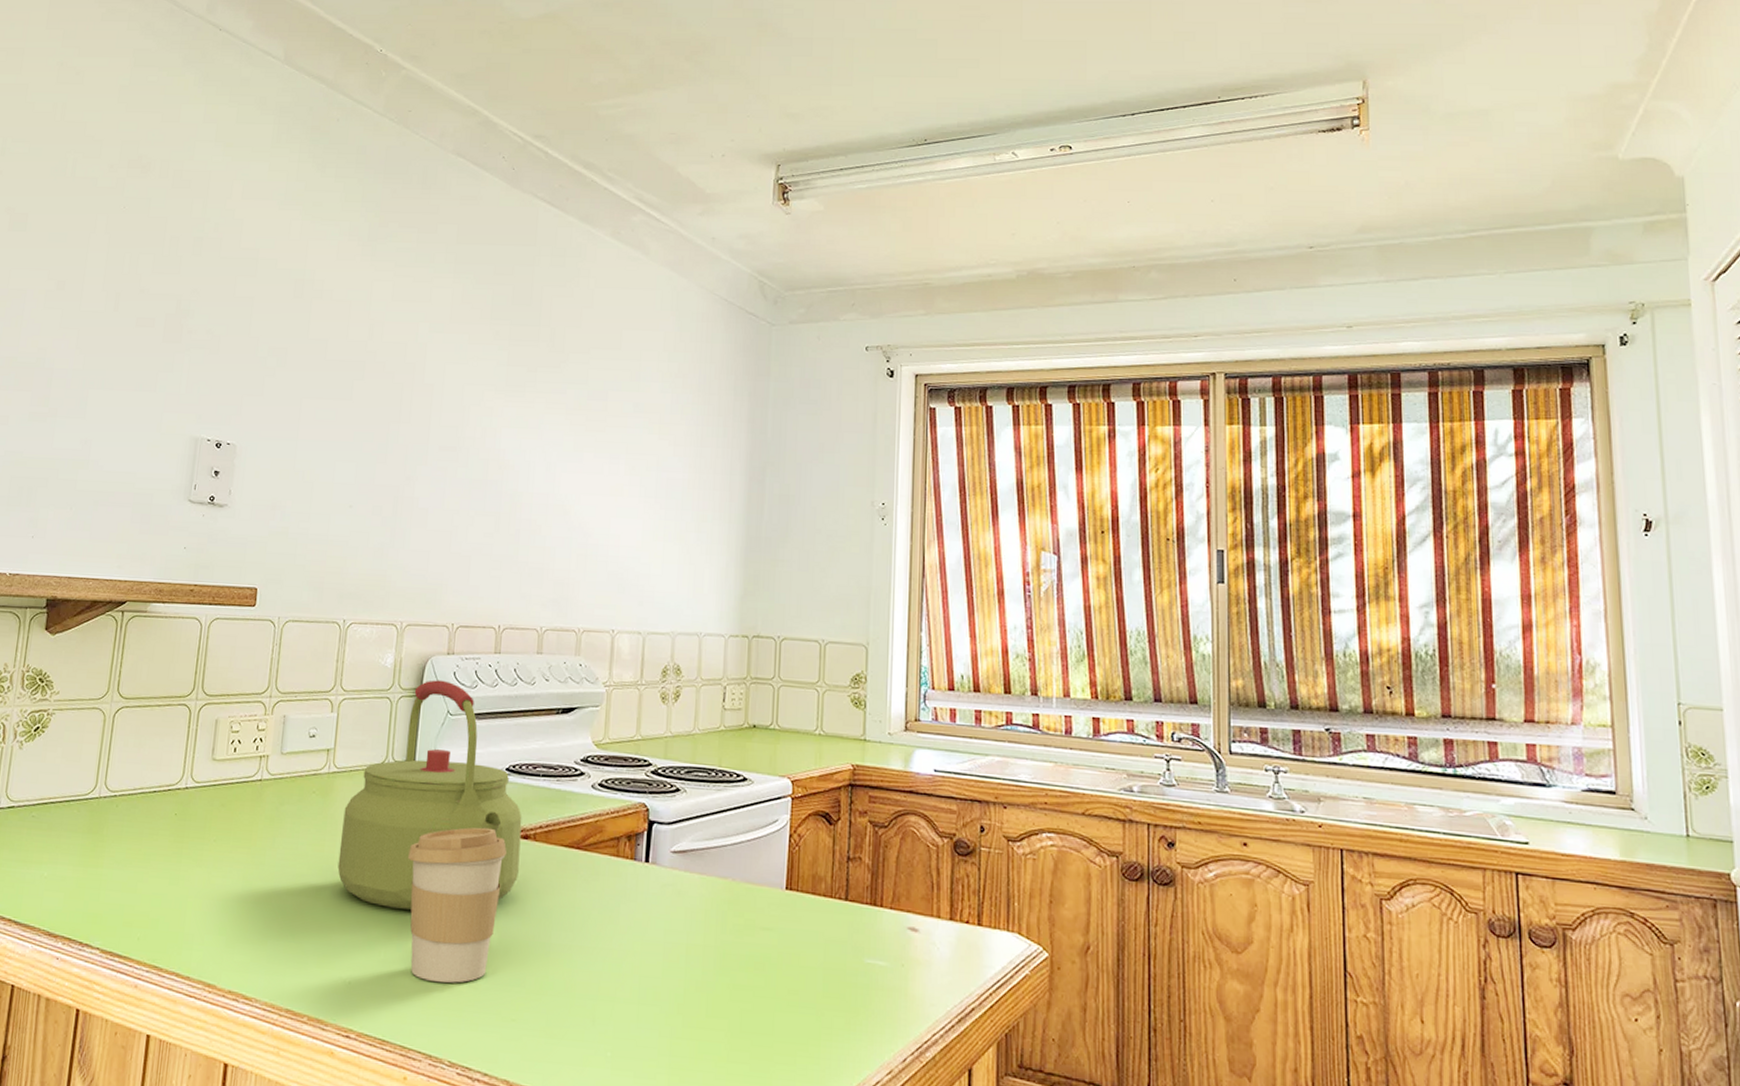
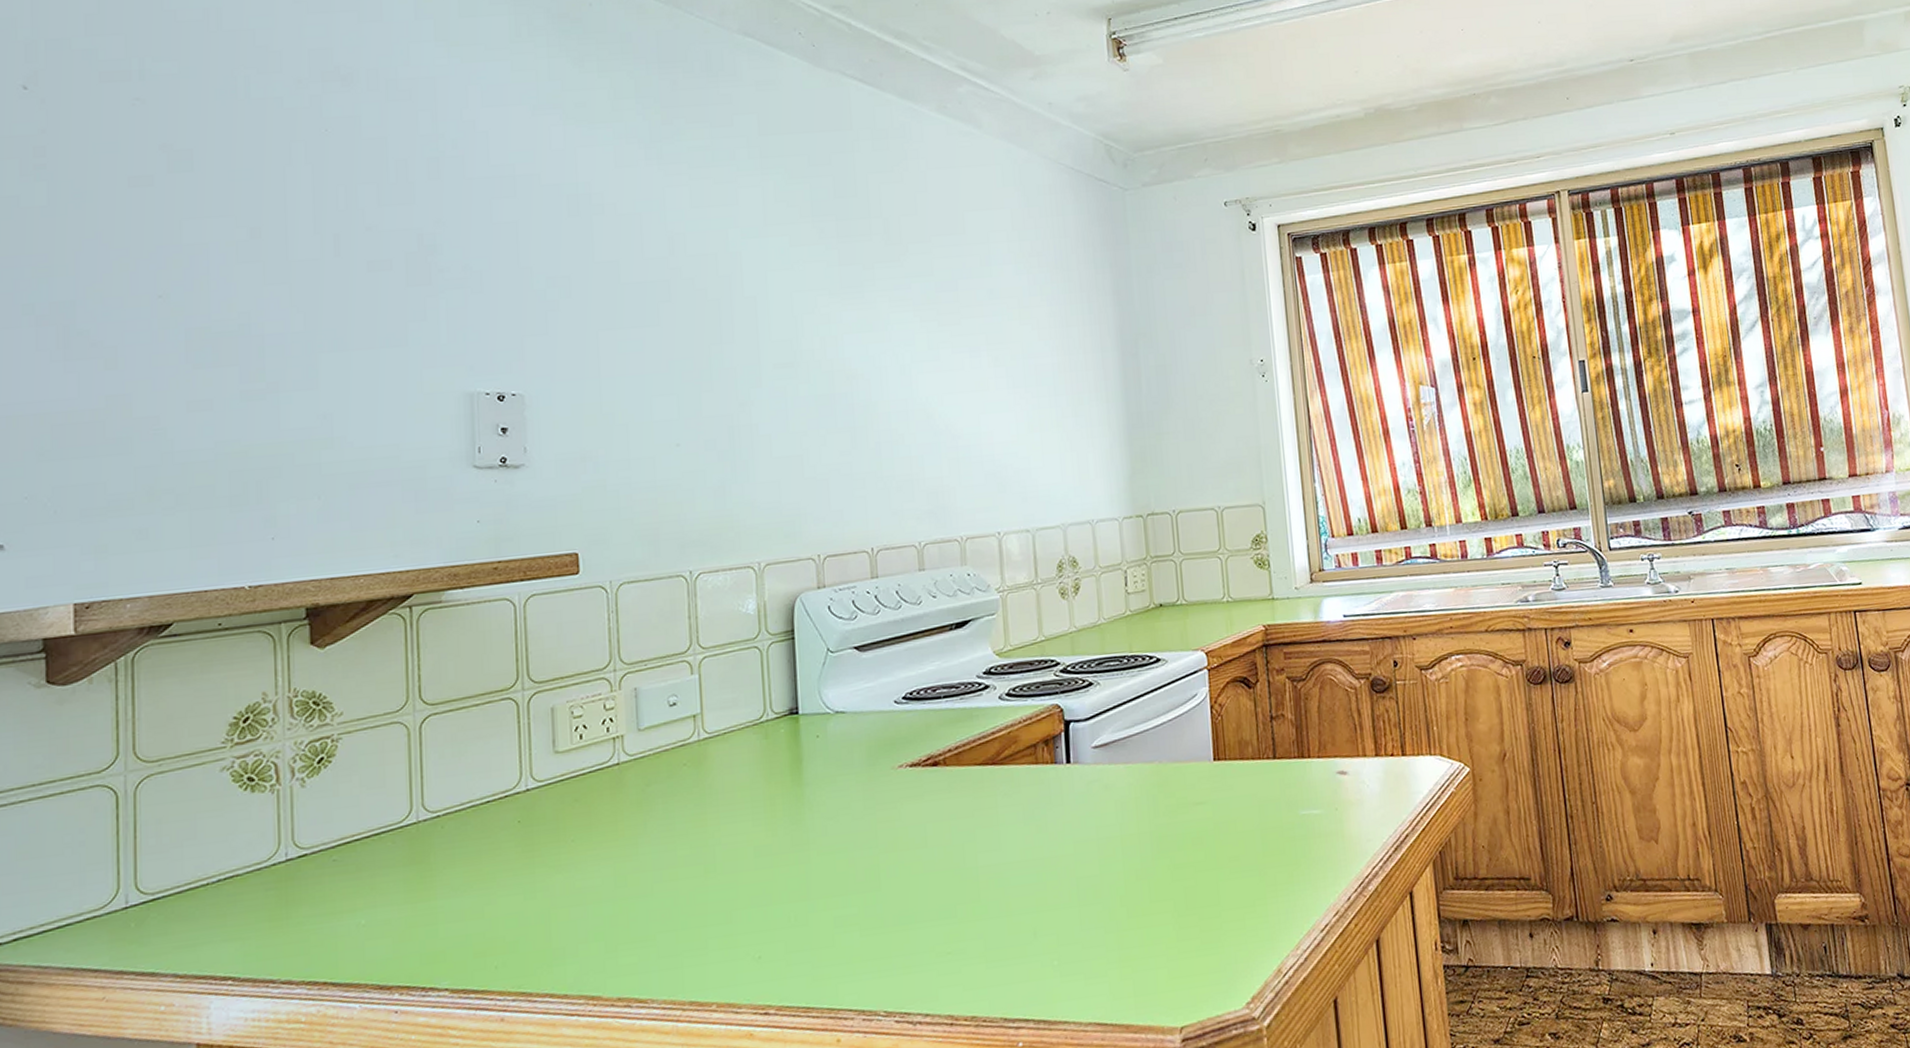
kettle: present [337,680,522,910] -> none [724,617,933,870]
coffee cup: present [408,827,508,983] -> none [806,762,917,935]

